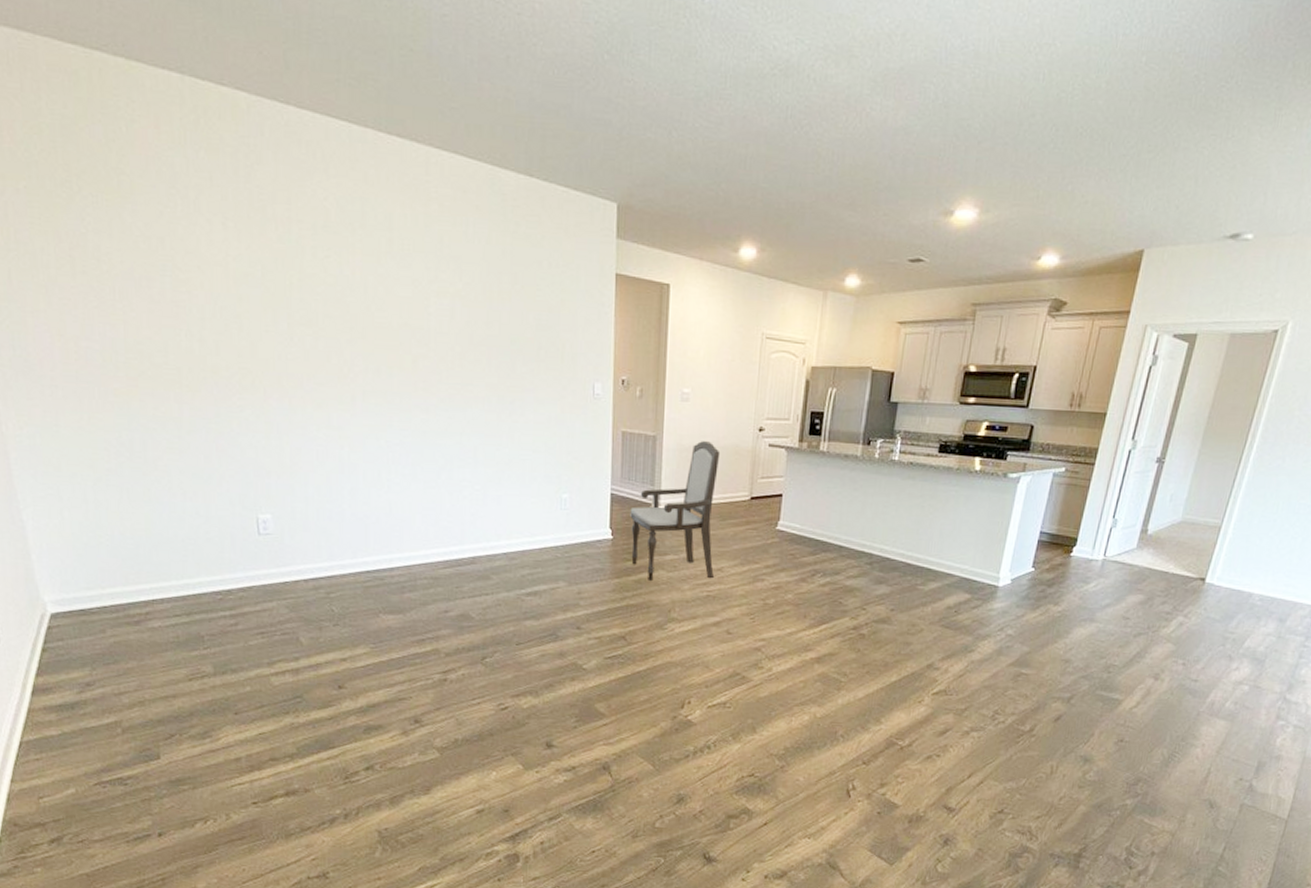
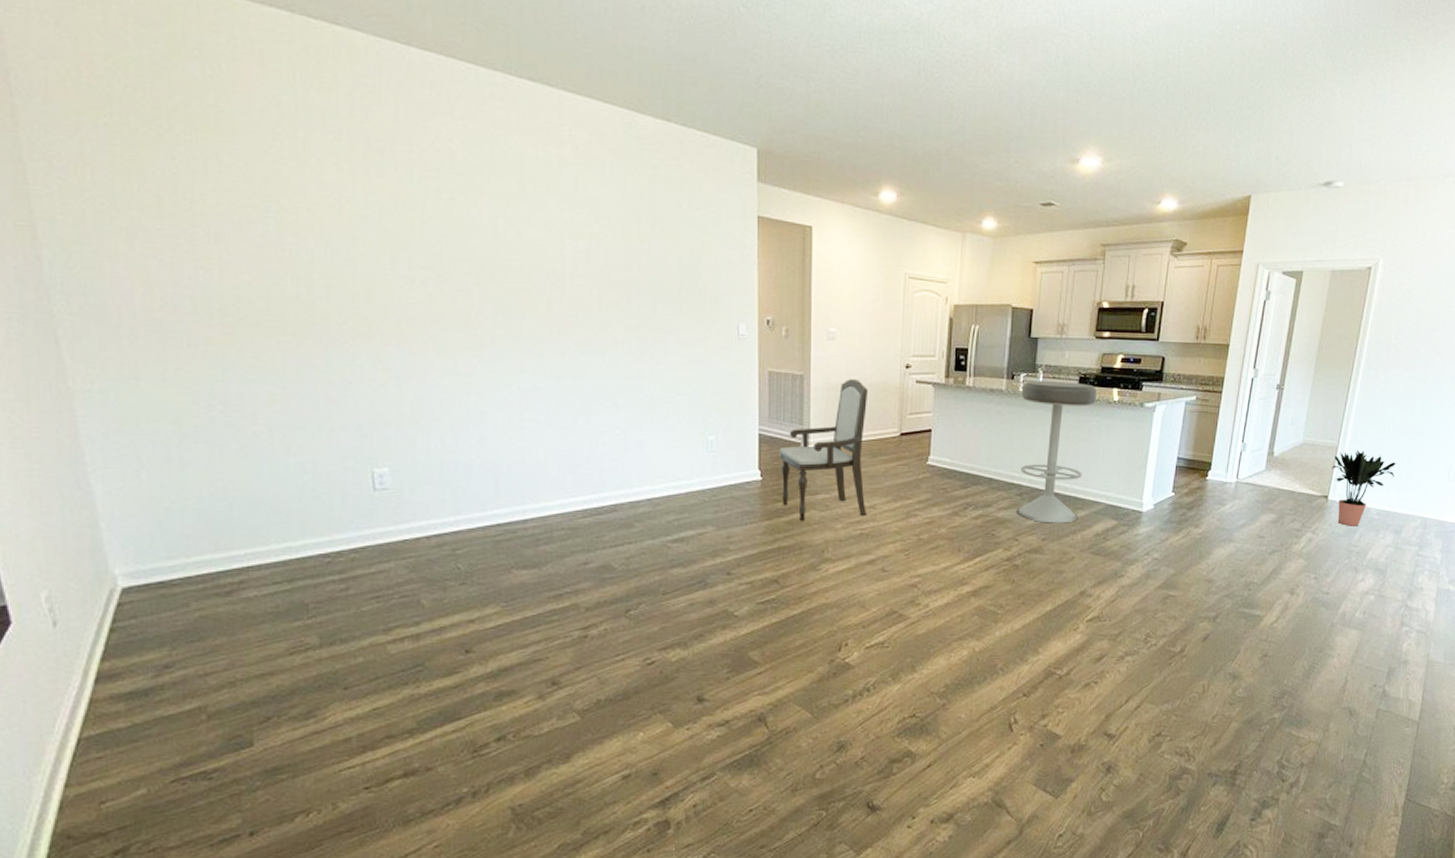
bar stool: none [866,447,958,595] -> present [1017,381,1098,524]
potted plant: none [1212,531,1288,612] -> present [1332,451,1397,526]

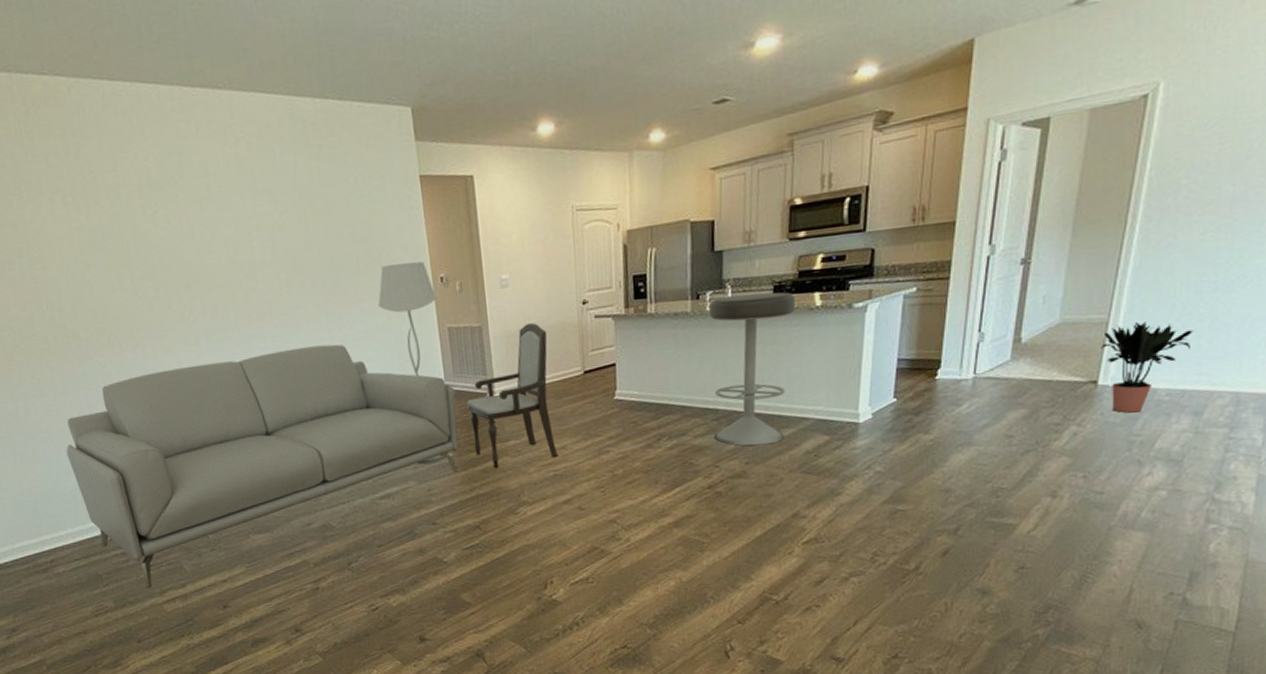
sofa: none [286,369,767,623] -> present [66,344,459,588]
floor lamp: none [697,299,761,510] -> present [378,261,444,465]

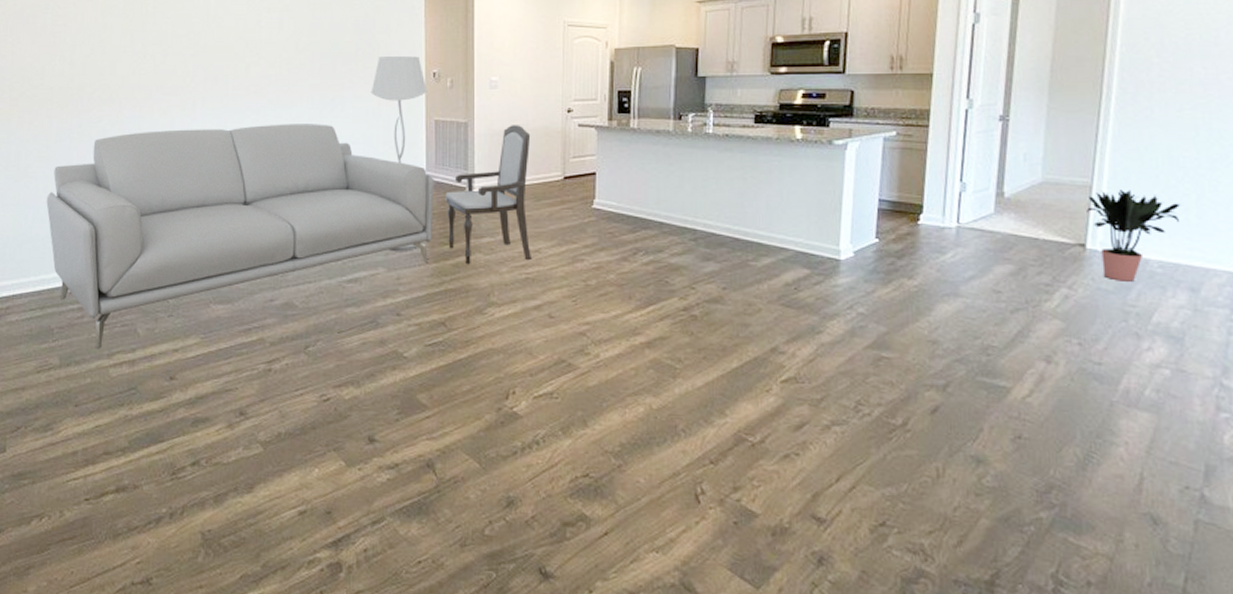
bar stool: present [709,292,796,446] -> none [691,121,777,272]

